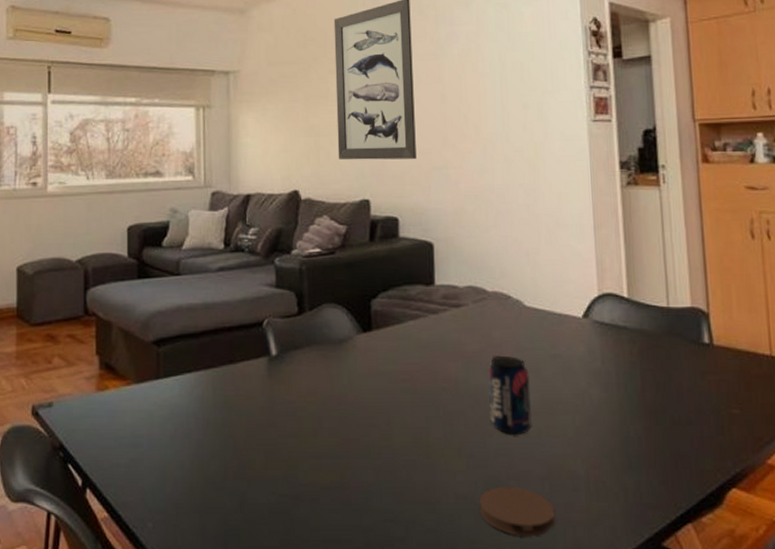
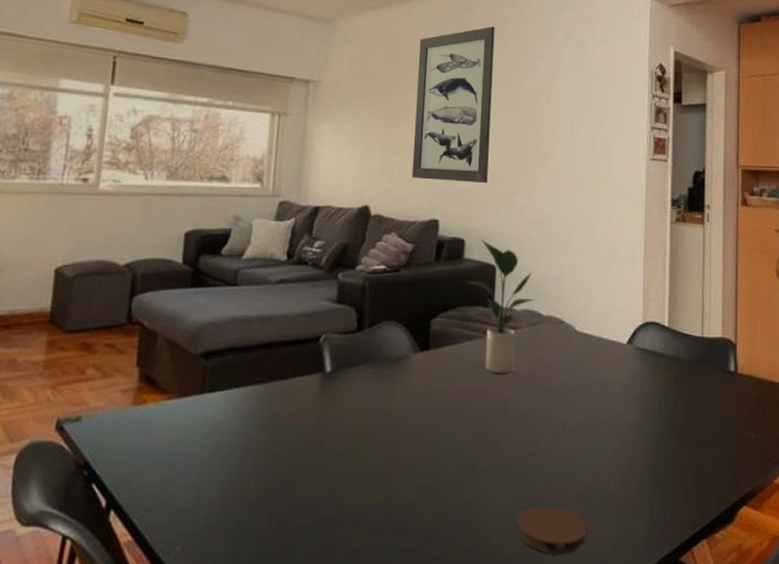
potted plant: none [405,216,478,353] -> present [468,239,536,374]
beverage can: present [488,356,532,434] -> none [535,379,574,455]

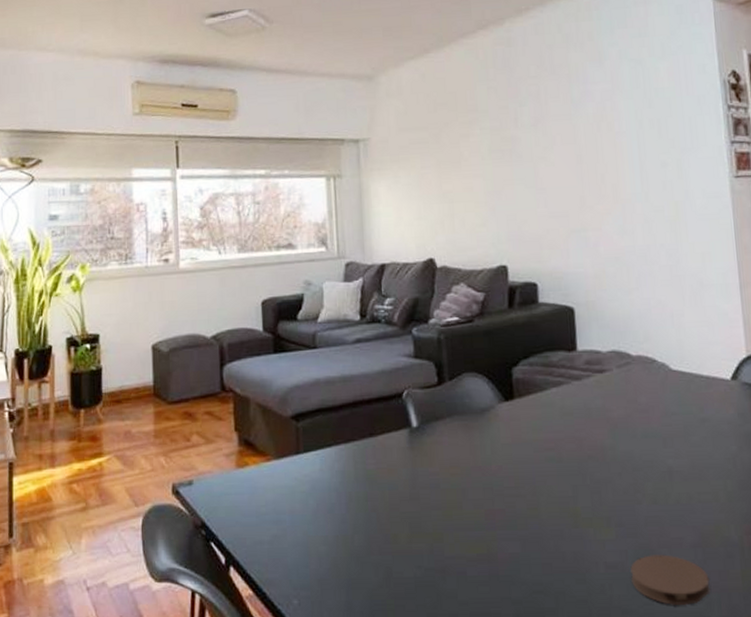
wall art: present [411,26,495,183] -> none [463,58,554,226]
potted plant: present [468,239,536,374] -> none [546,281,622,420]

